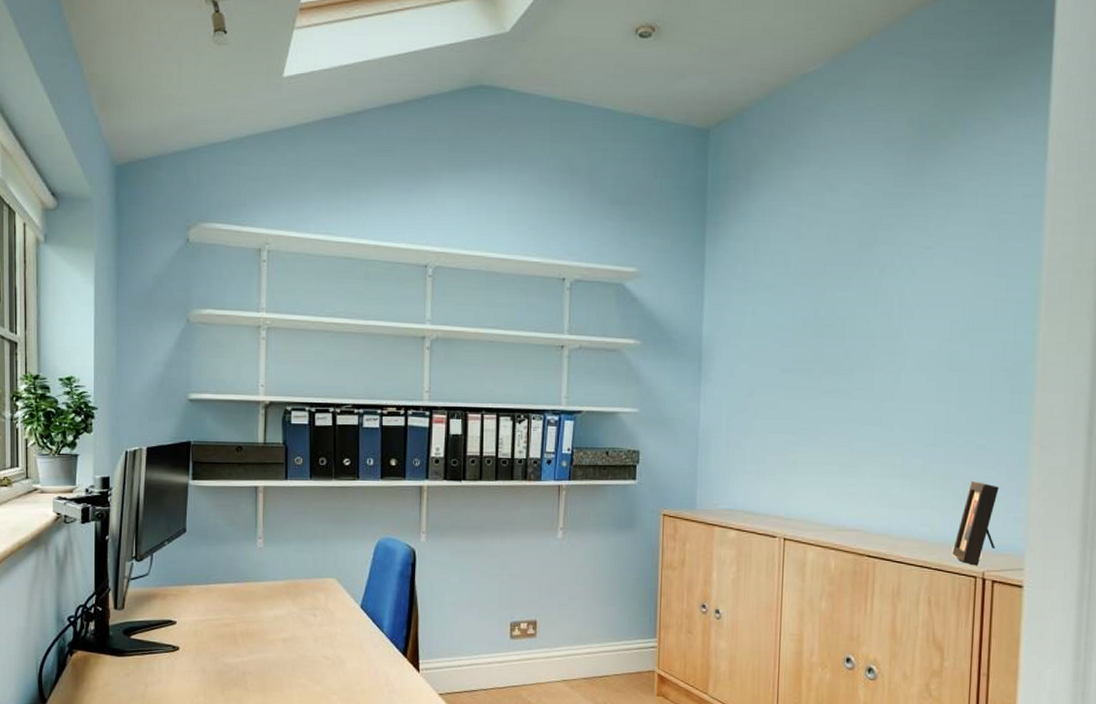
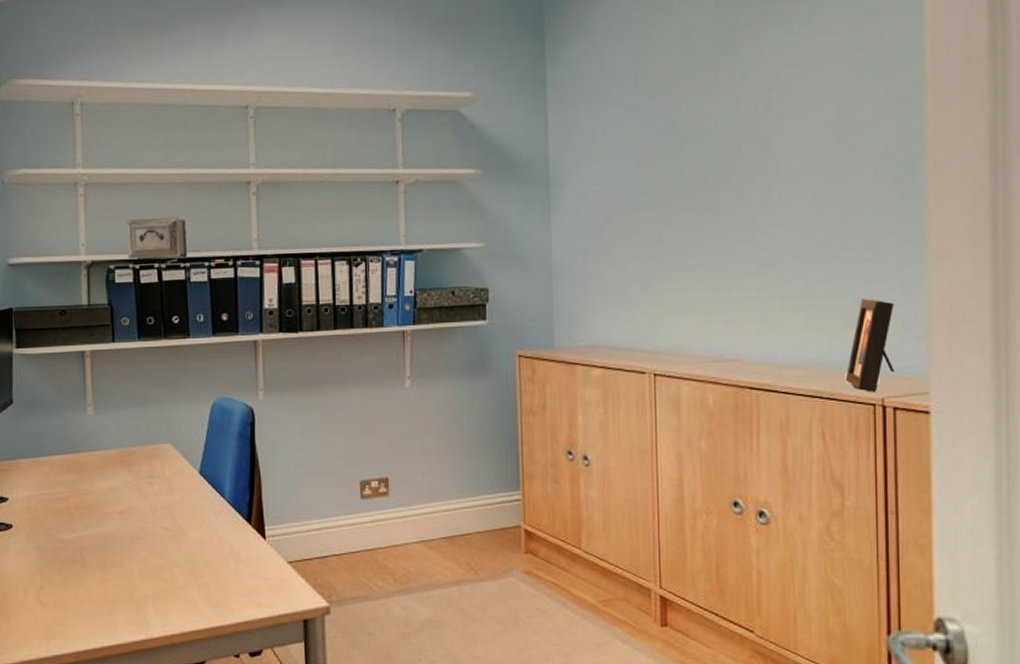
decorative box: none [305,364,362,405] -> present [127,216,188,260]

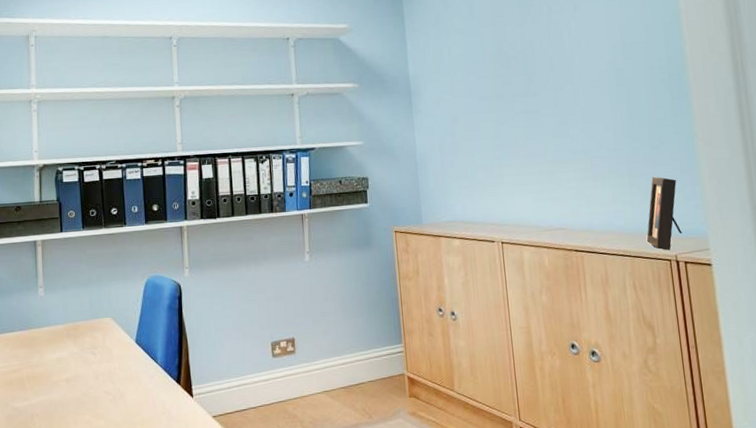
decorative box: present [127,216,188,260] -> none [73,126,124,163]

